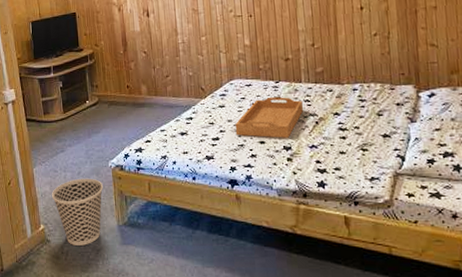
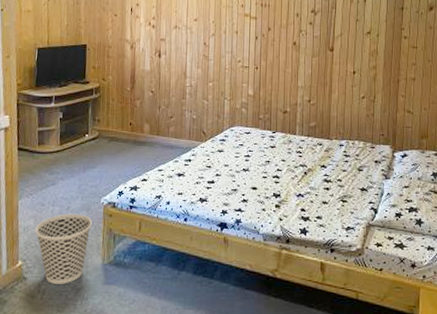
serving tray: present [235,97,304,138] -> none [230,146,296,186]

